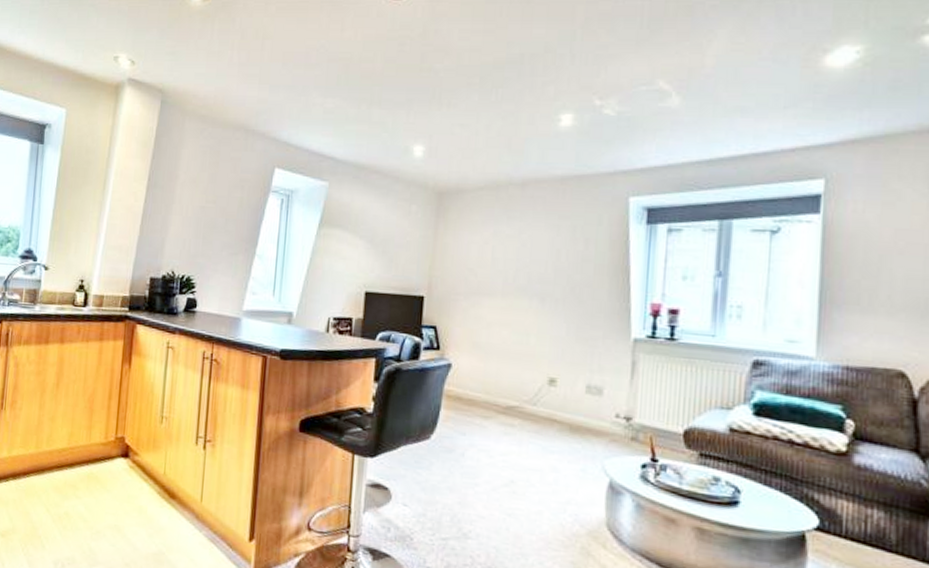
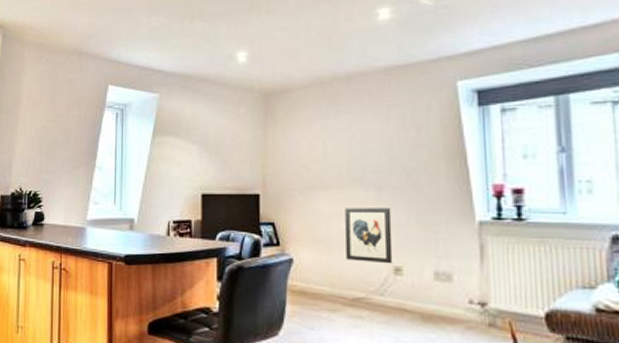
wall art: none [504,316,552,375] -> present [345,208,393,264]

